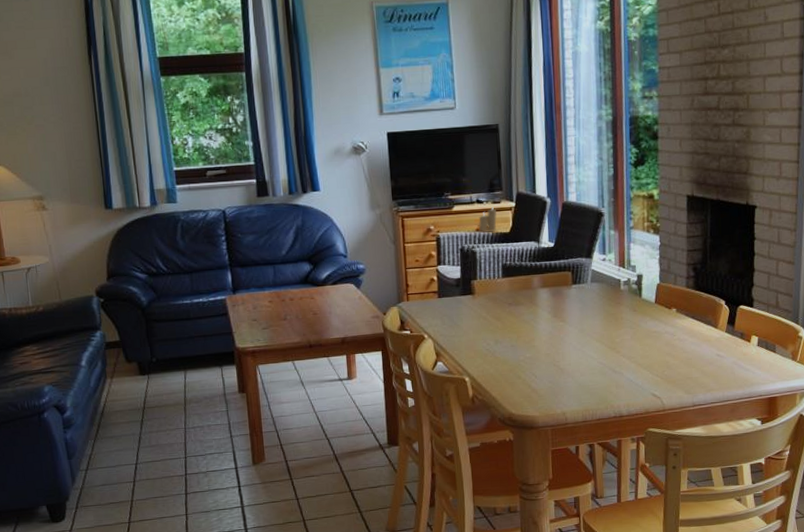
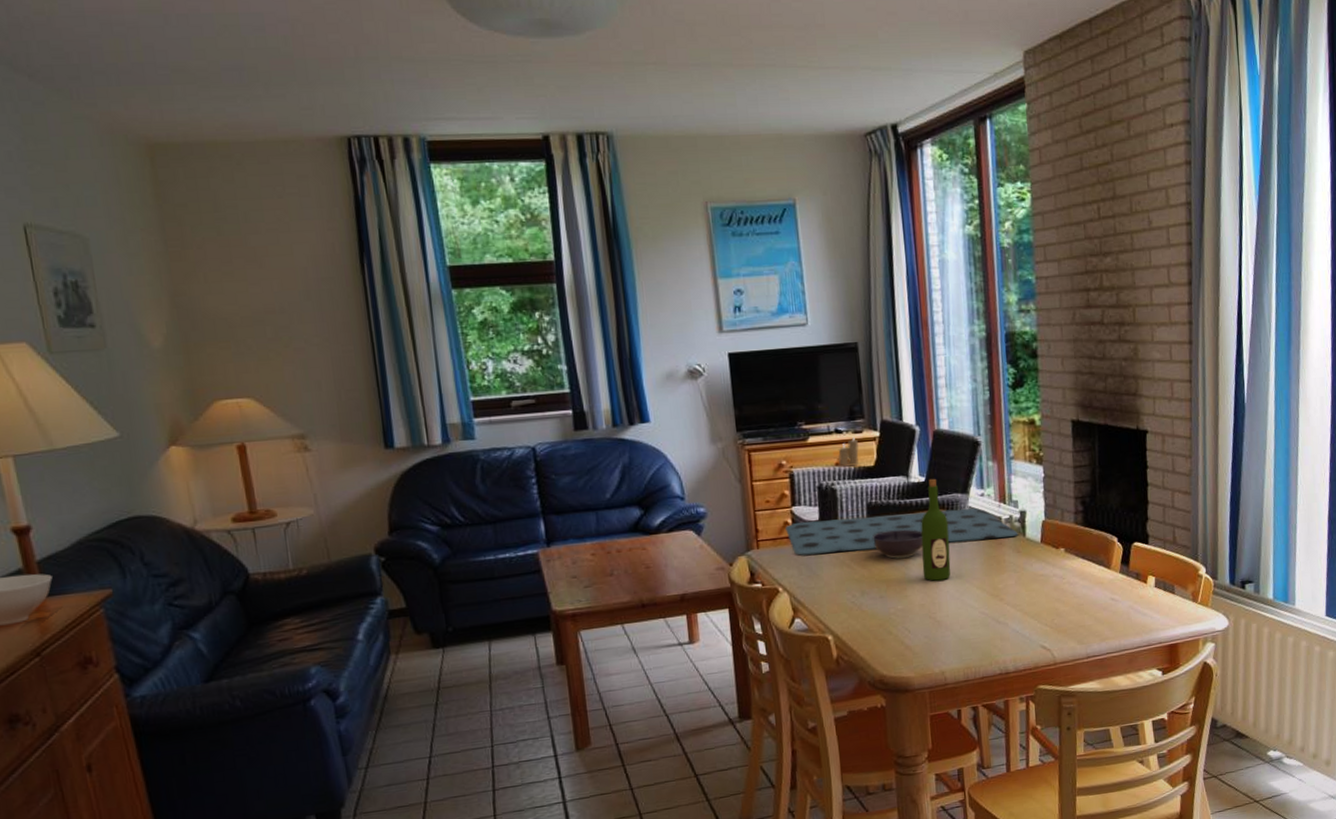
placemat: none [432,271,635,308] -> present [785,507,1018,556]
bowl: none [505,288,550,313] -> present [871,529,923,559]
wine bottle: none [548,244,574,334] -> present [920,478,951,581]

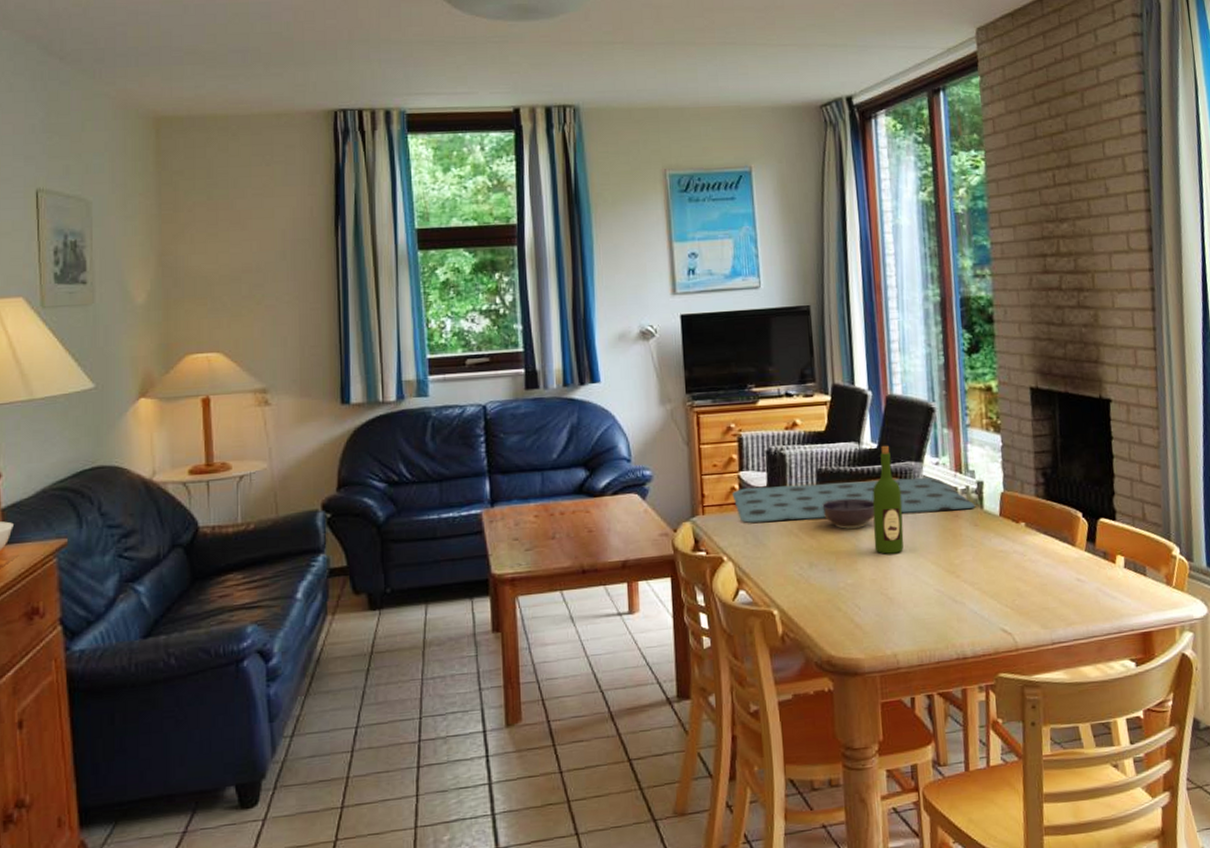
candle: present [838,436,859,467] -> none [788,400,809,431]

